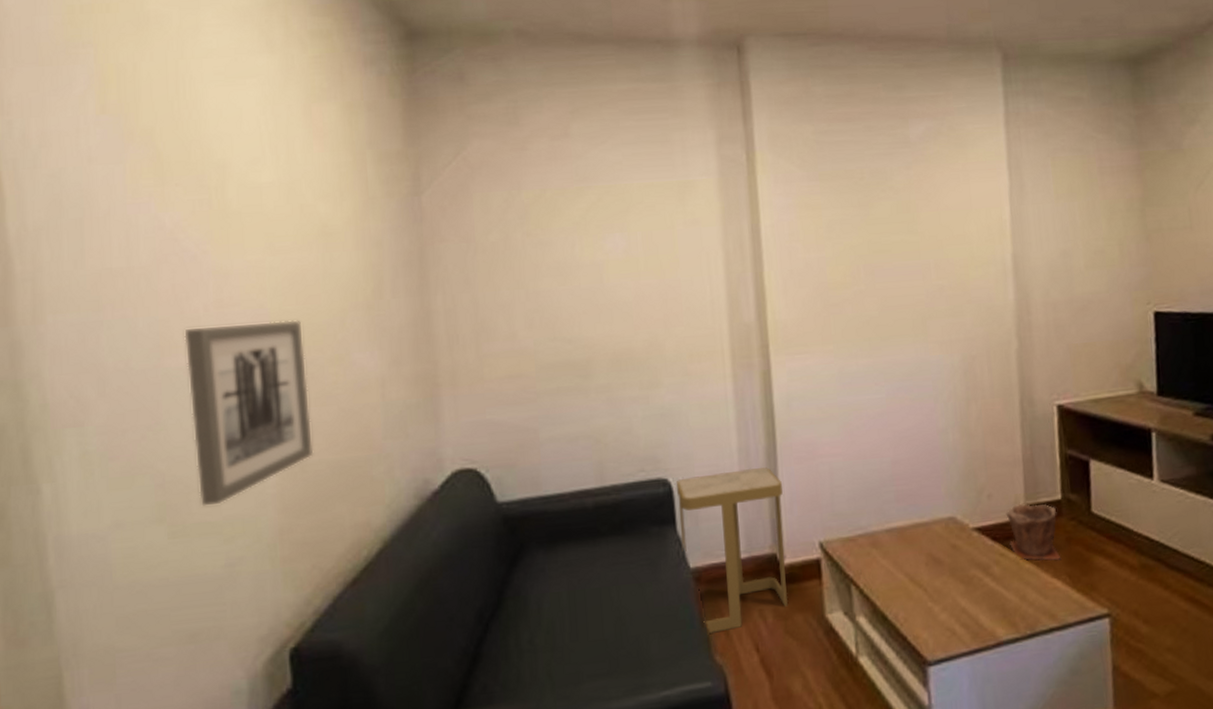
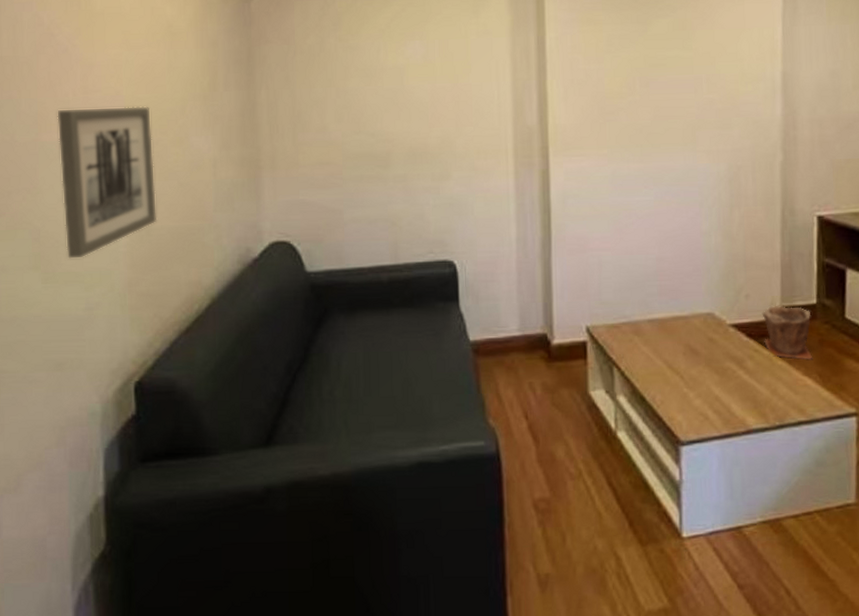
side table: present [677,467,789,634] -> none [461,257,556,399]

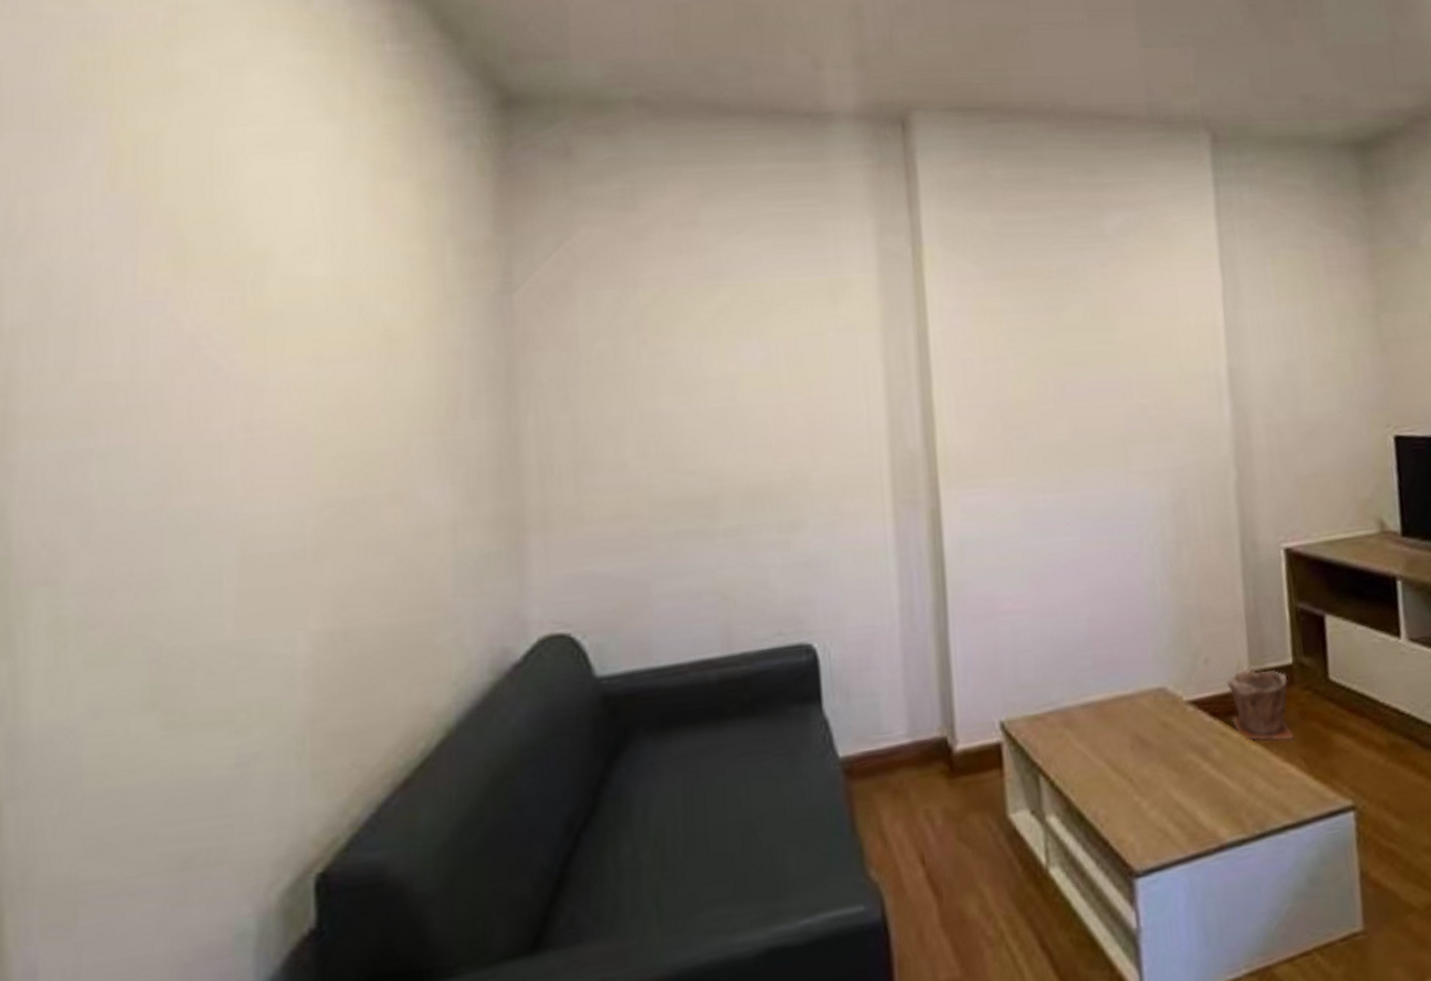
wall art: present [57,106,158,260] -> none [199,447,361,689]

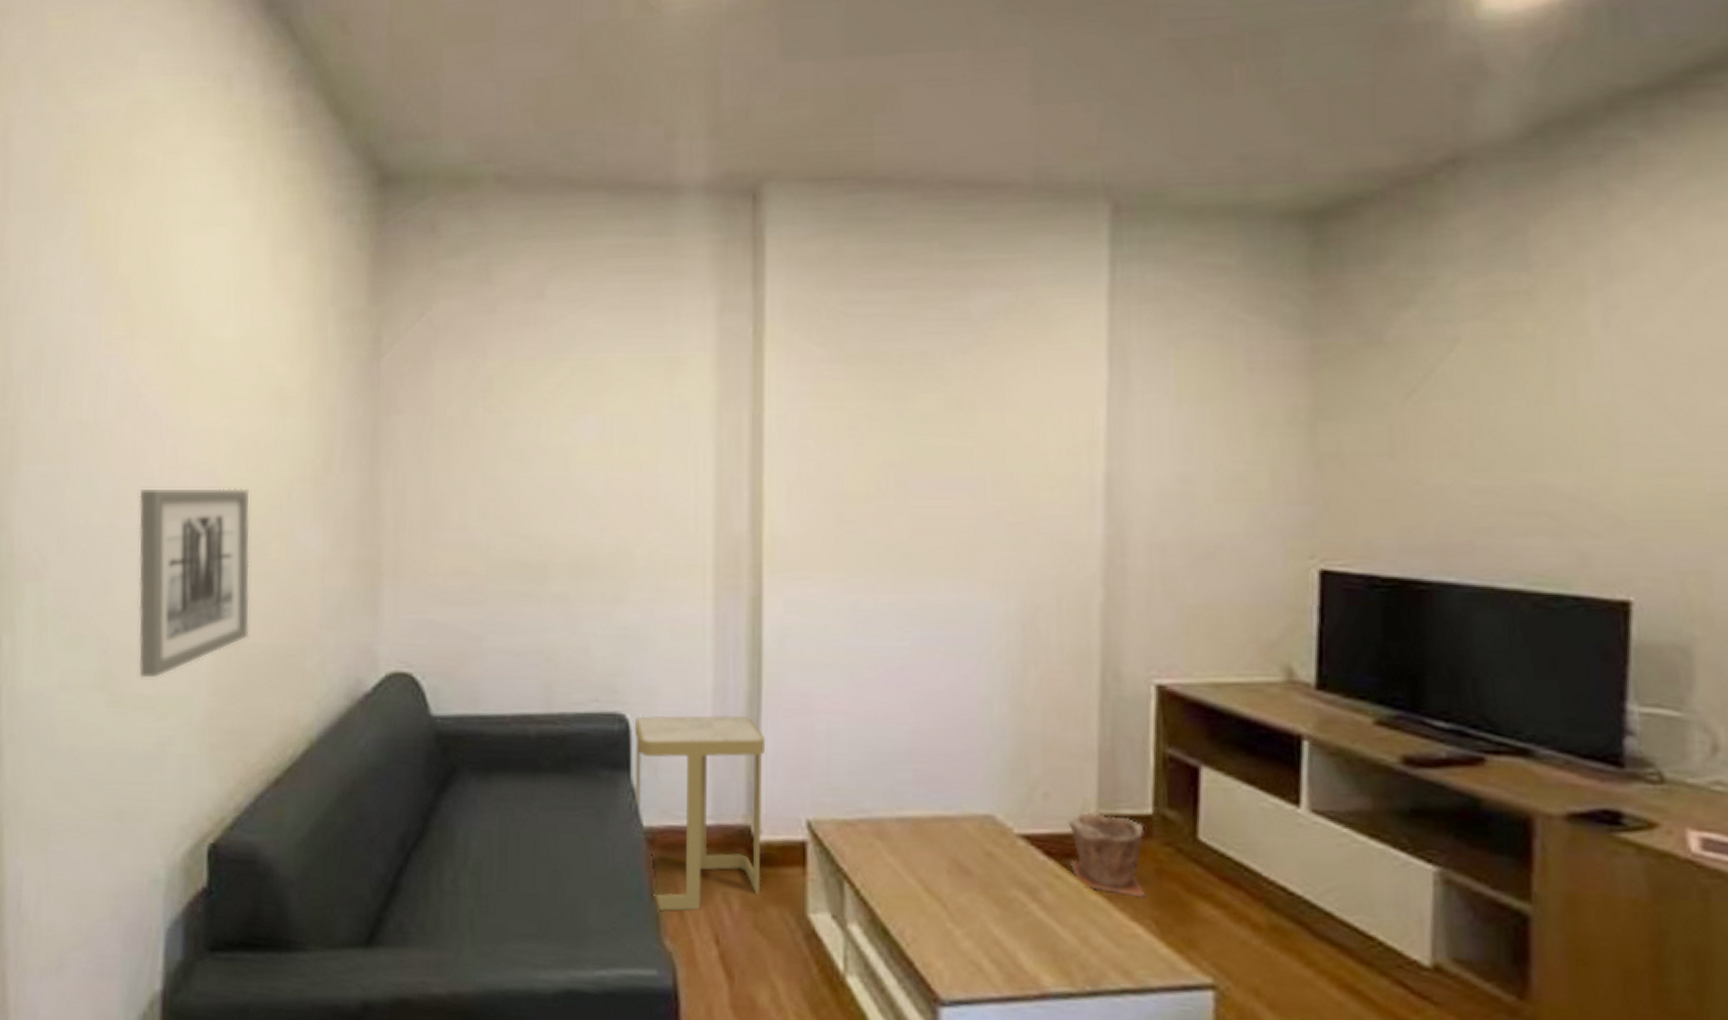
wall art: none [199,447,361,689] -> present [138,488,251,680]
side table: none [823,628,962,842] -> present [635,715,765,911]

